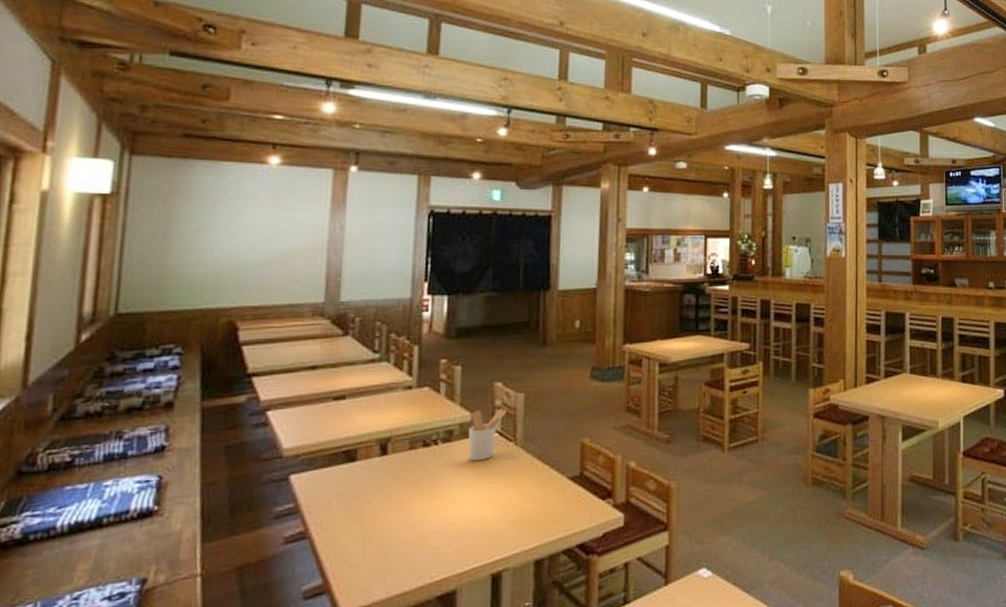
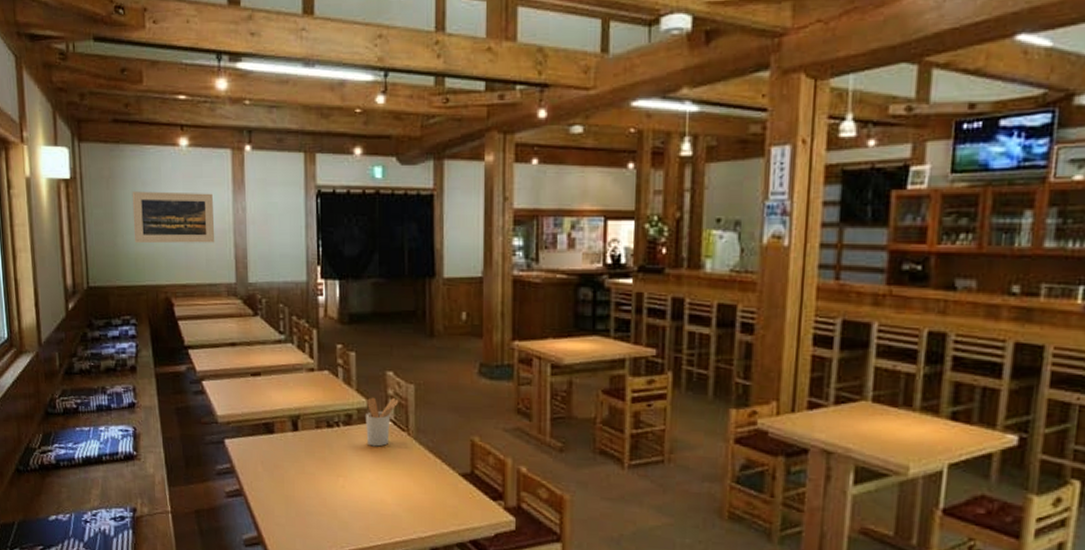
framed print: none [193,208,305,264] -> present [132,191,215,244]

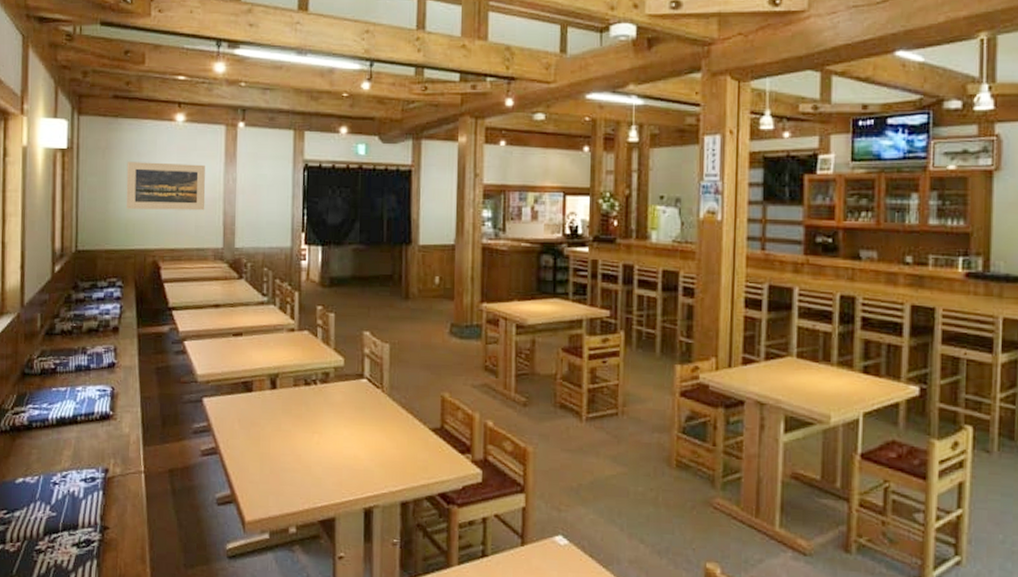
utensil holder: present [365,397,399,447] -> none [341,356,375,404]

